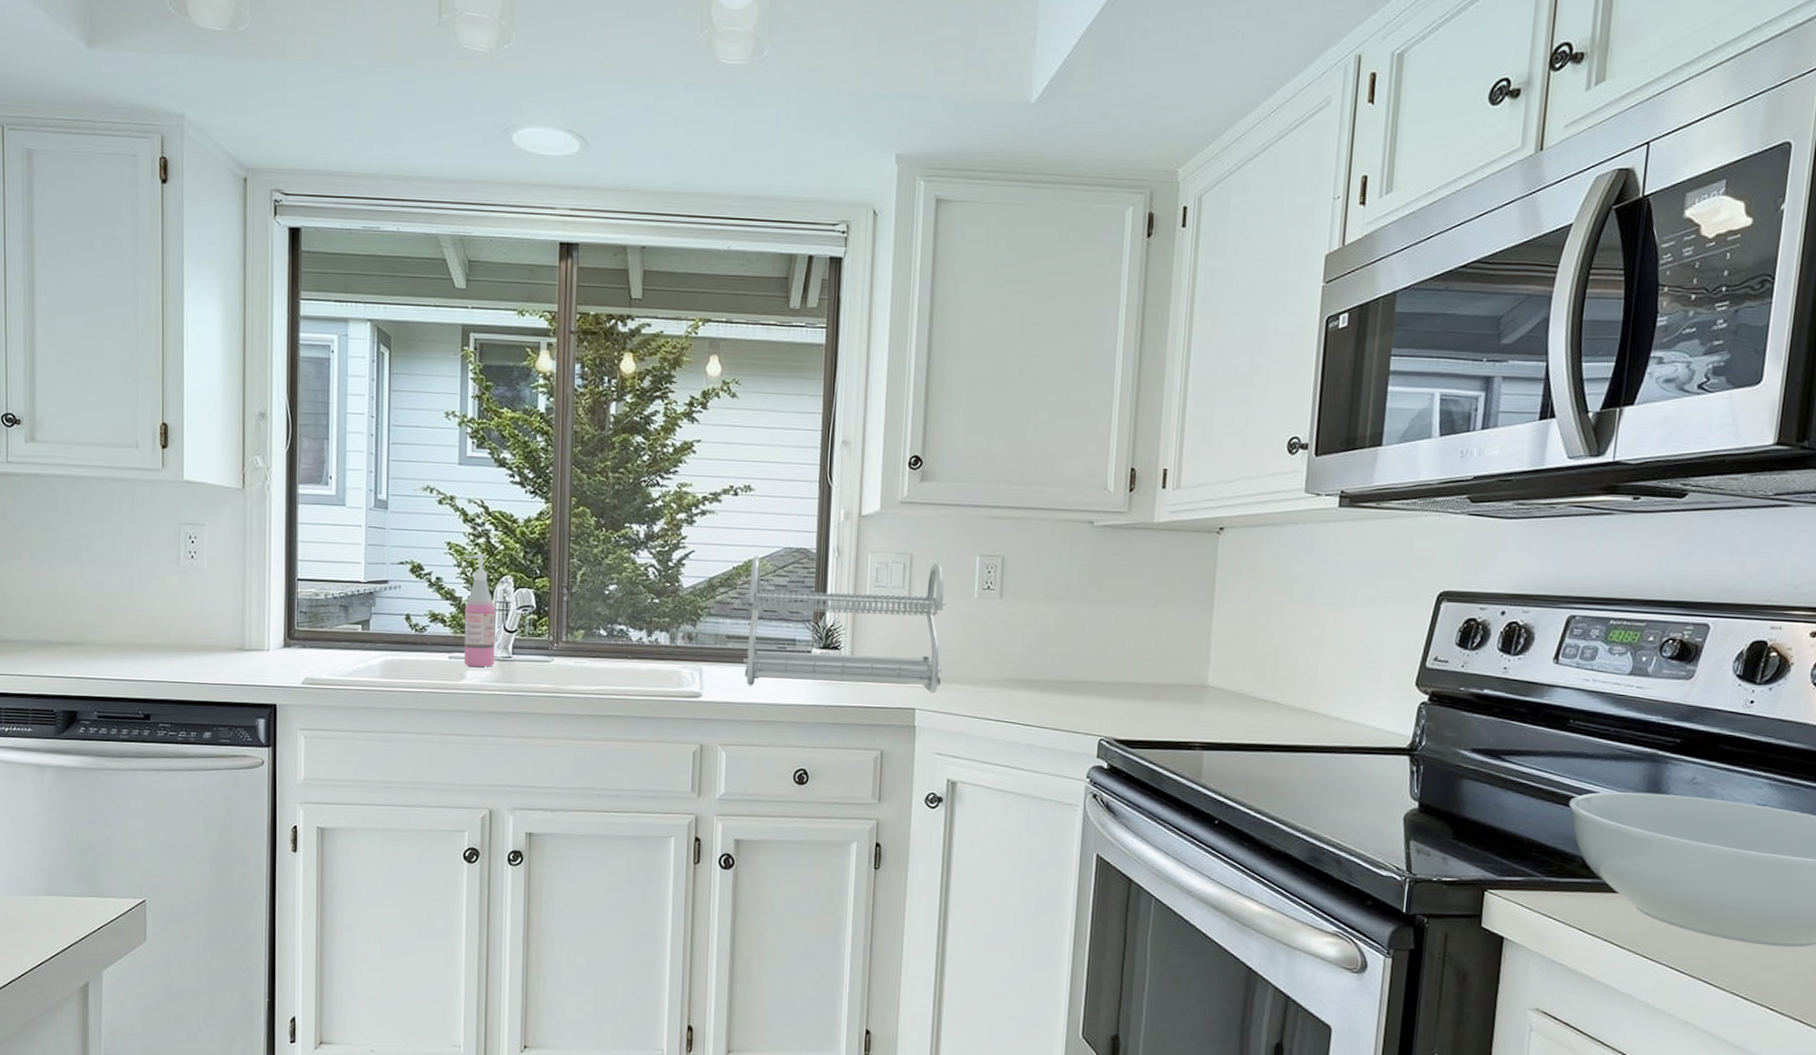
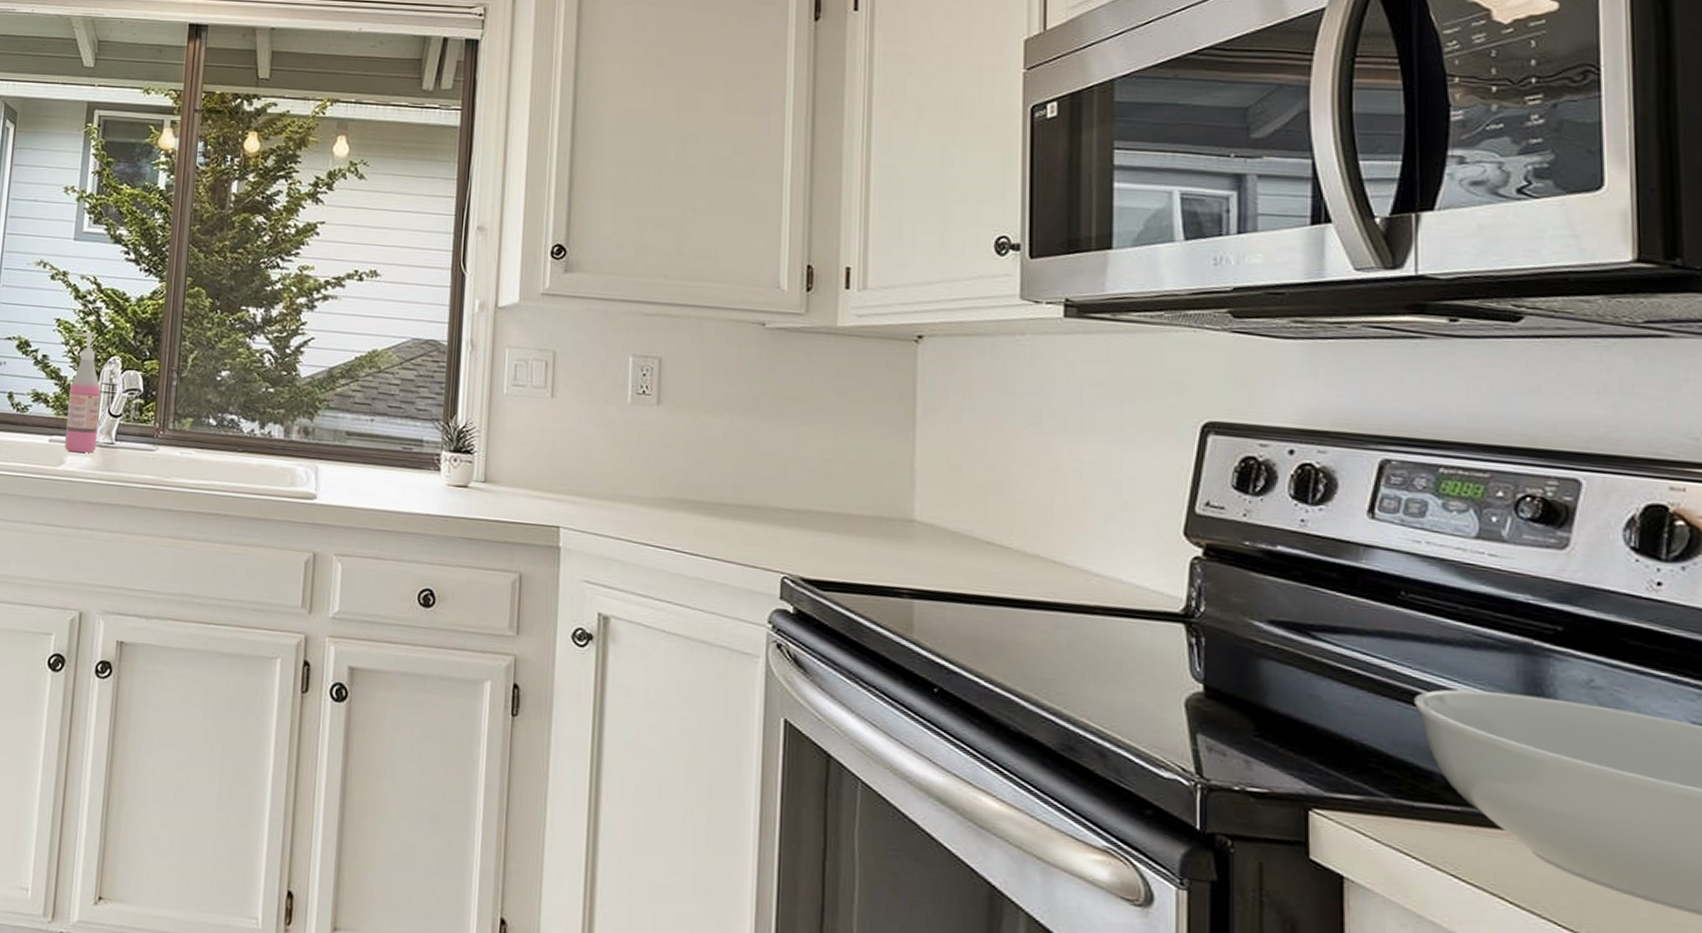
dish rack: present [743,556,947,694] -> none [364,346,595,512]

